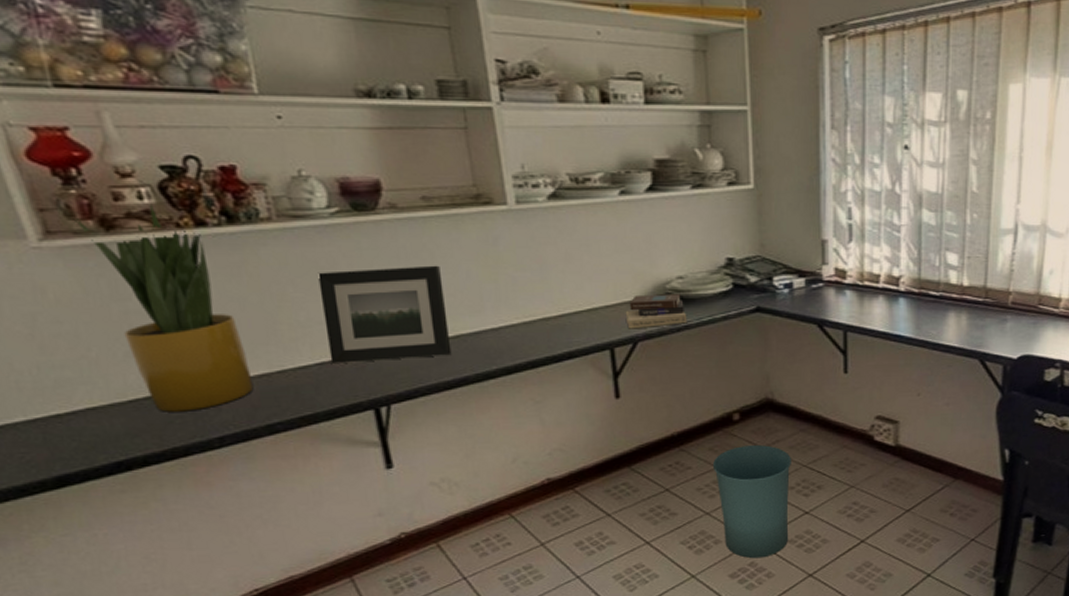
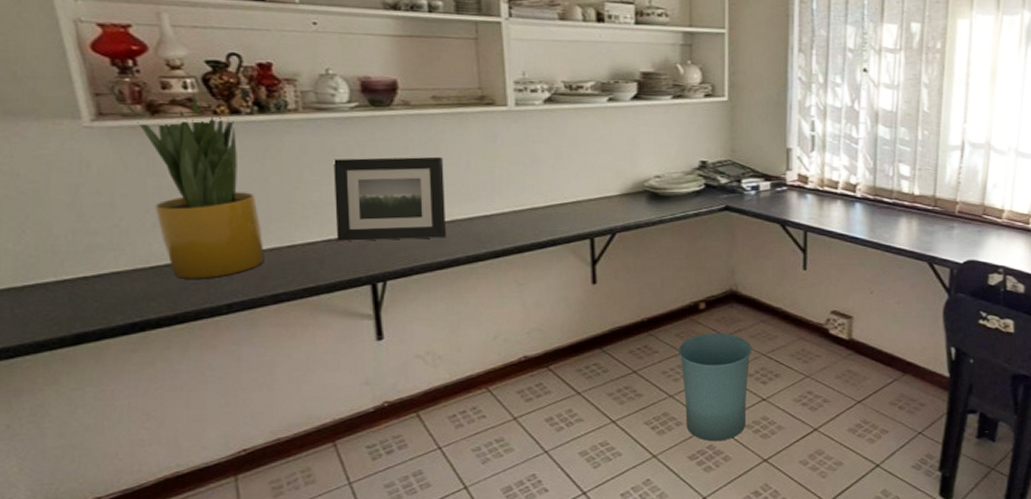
books: present [625,294,688,329] -> none [606,190,662,221]

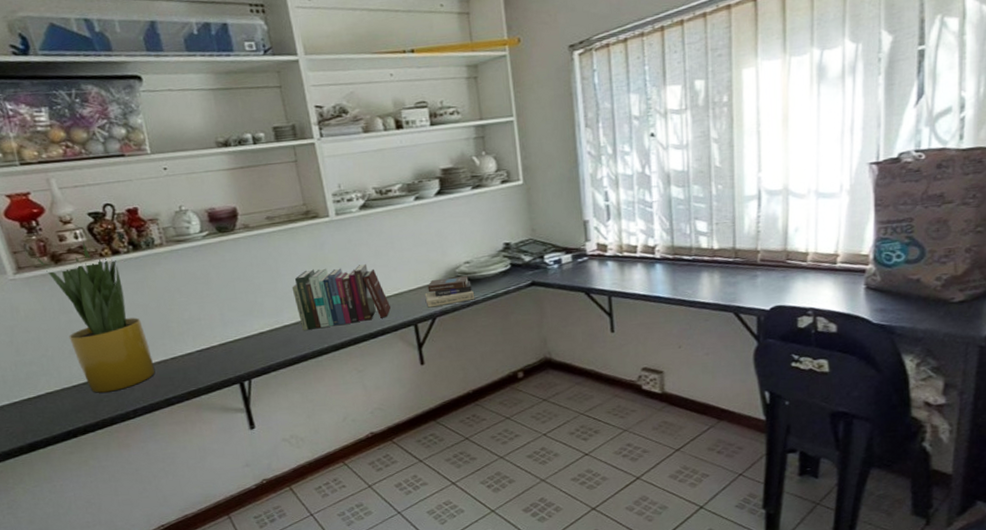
picture frame: present [333,156,447,241] -> none [196,268,294,350]
books: none [451,162,567,232] -> present [291,263,391,331]
books: none [606,190,662,221] -> present [424,276,475,308]
waste bin: present [678,332,752,442] -> none [503,397,573,495]

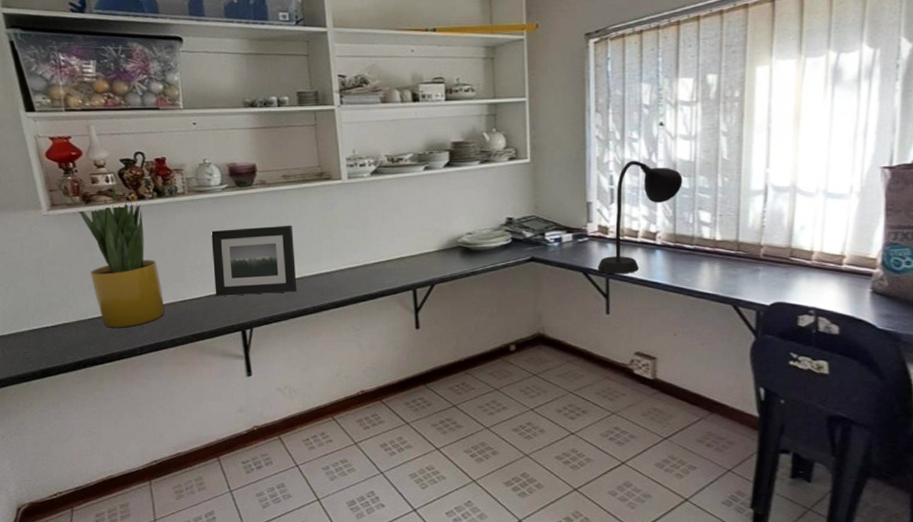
picture frame: none [196,268,294,350] -> present [211,225,297,296]
books: present [291,263,391,331] -> none [300,226,393,286]
books: present [424,276,475,308] -> none [425,247,474,274]
desk lamp: none [599,174,677,292] -> present [598,160,682,274]

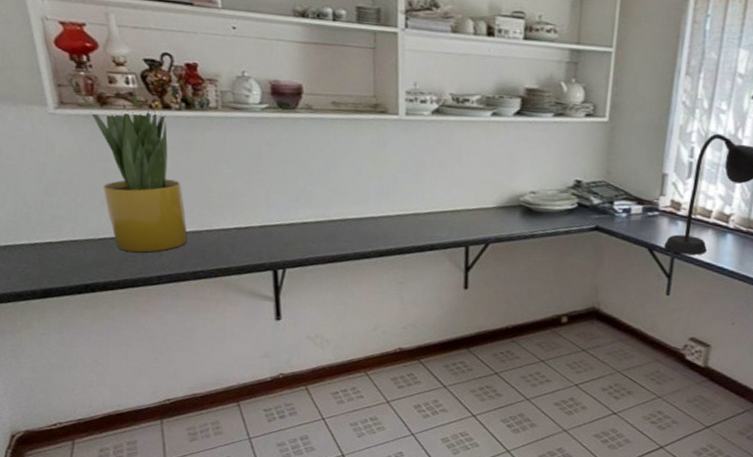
picture frame: present [211,225,297,296] -> none [245,155,339,235]

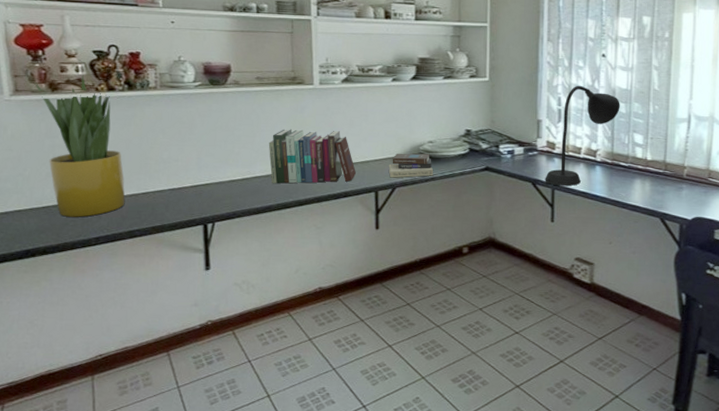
books: none [345,166,445,233] -> present [268,129,357,184]
books: none [482,203,535,233] -> present [388,153,434,178]

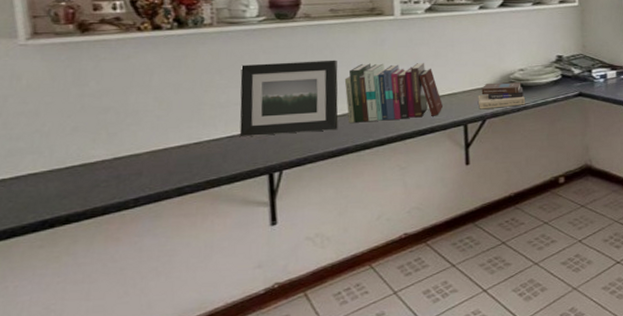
planter: present [33,75,126,217] -> none [58,13,173,177]
picture frame: none [179,124,263,190] -> present [239,60,339,136]

